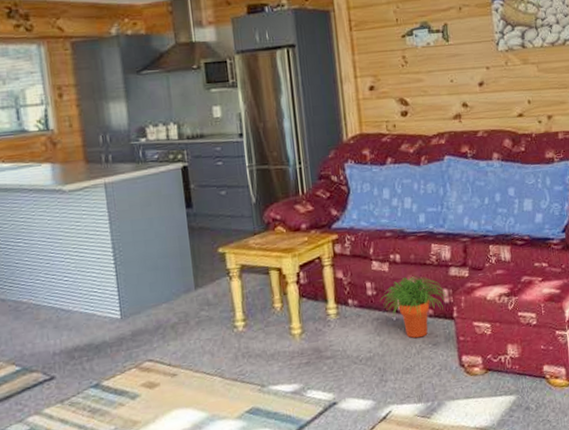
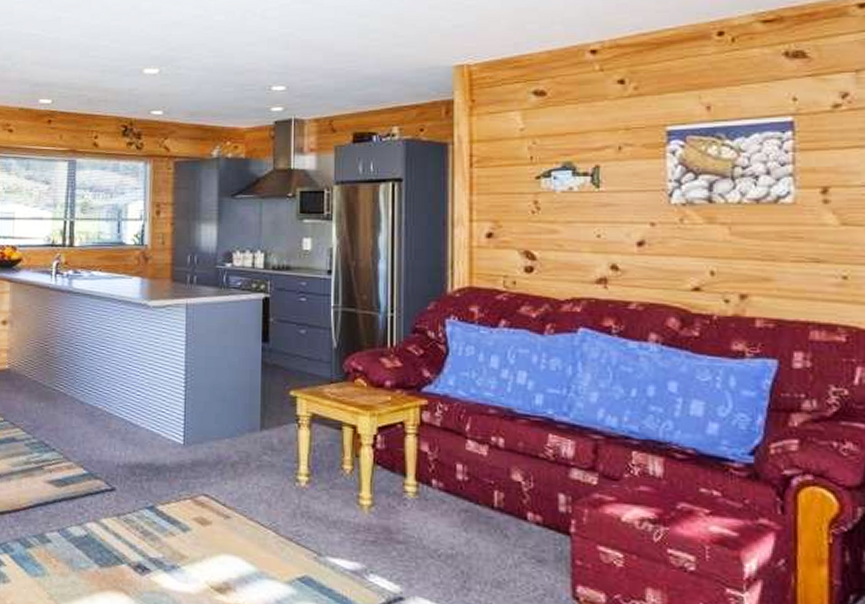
potted plant: present [380,276,447,338] -> none [472,468,563,548]

